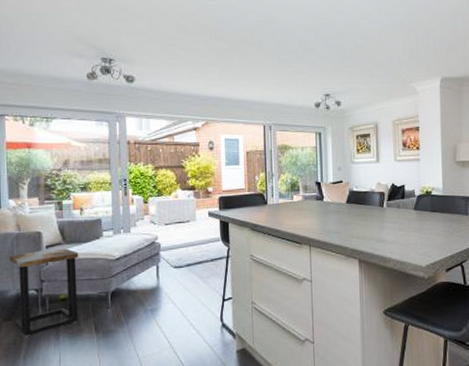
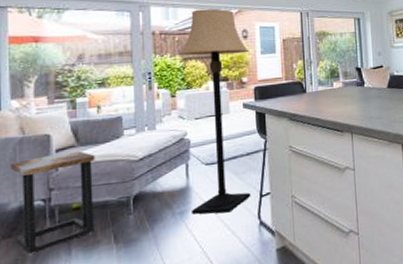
lamp: none [150,120,215,314] -> present [178,9,251,215]

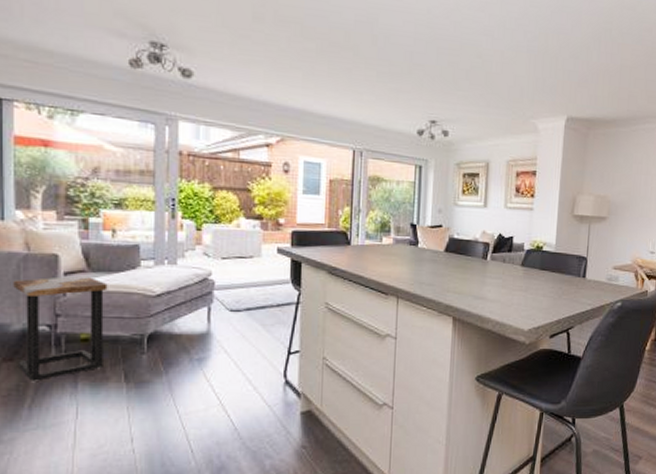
lamp: present [178,9,251,215] -> none [207,131,290,366]

